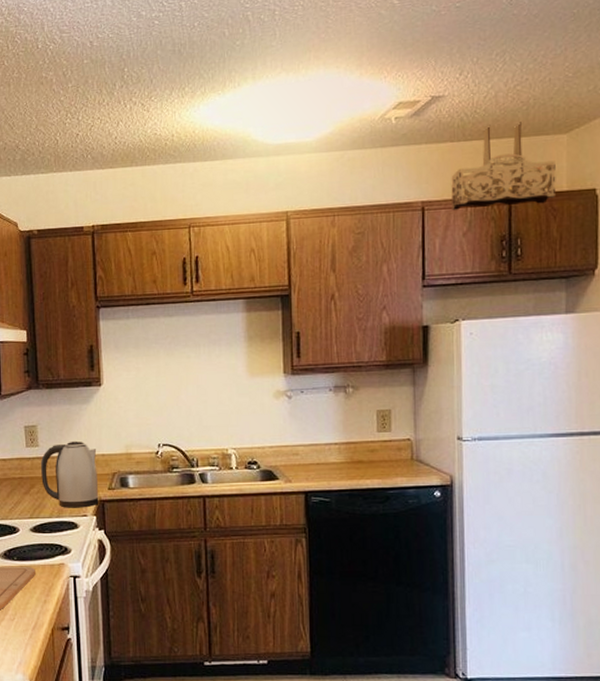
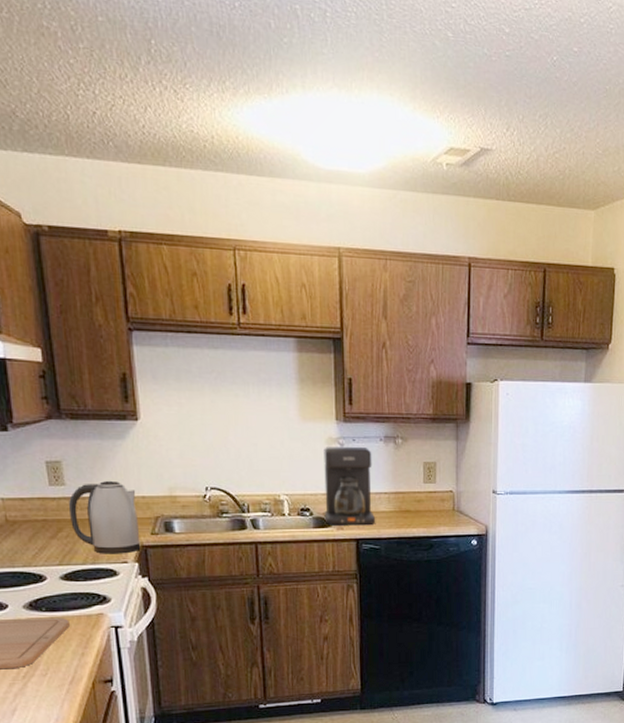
coffee maker: none [271,399,326,477] -> present [324,447,376,524]
decorative basket: present [451,122,556,210] -> none [495,188,584,276]

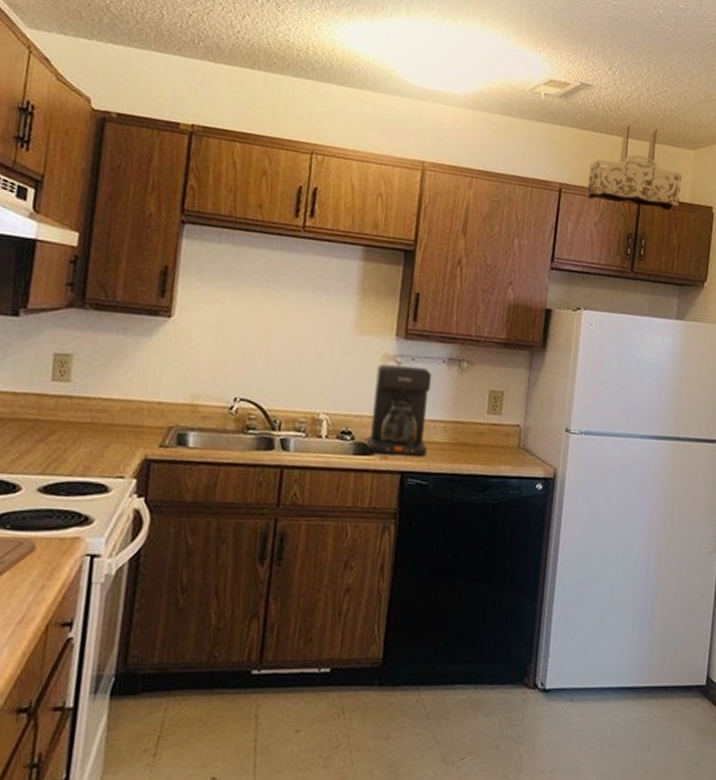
kettle: present [68,480,141,554] -> none [66,380,152,467]
decorative basket: none [495,188,584,276] -> present [587,124,682,211]

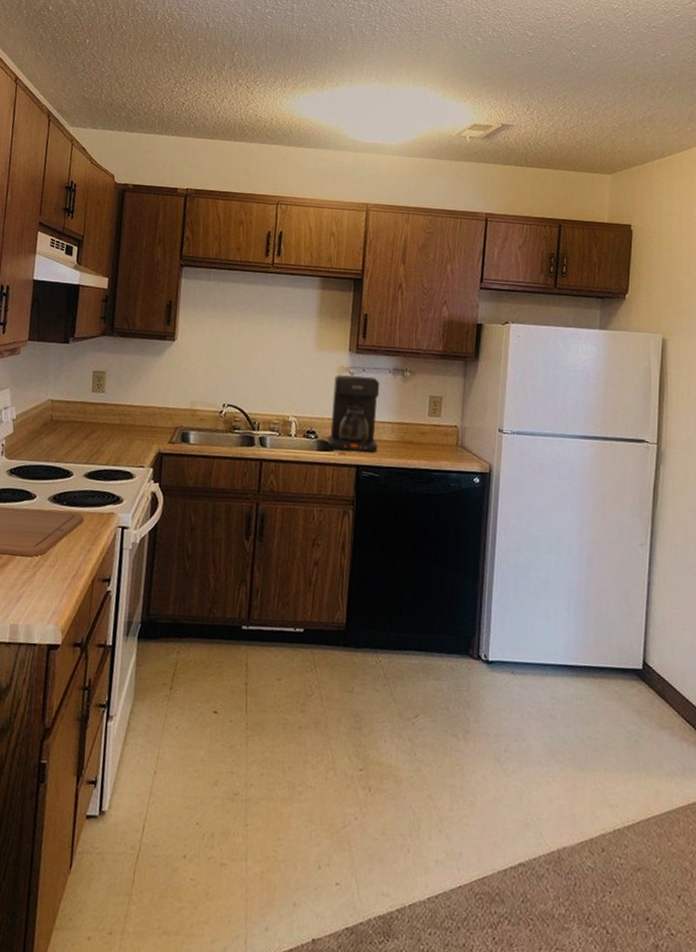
decorative basket: present [587,124,682,211] -> none [511,156,600,231]

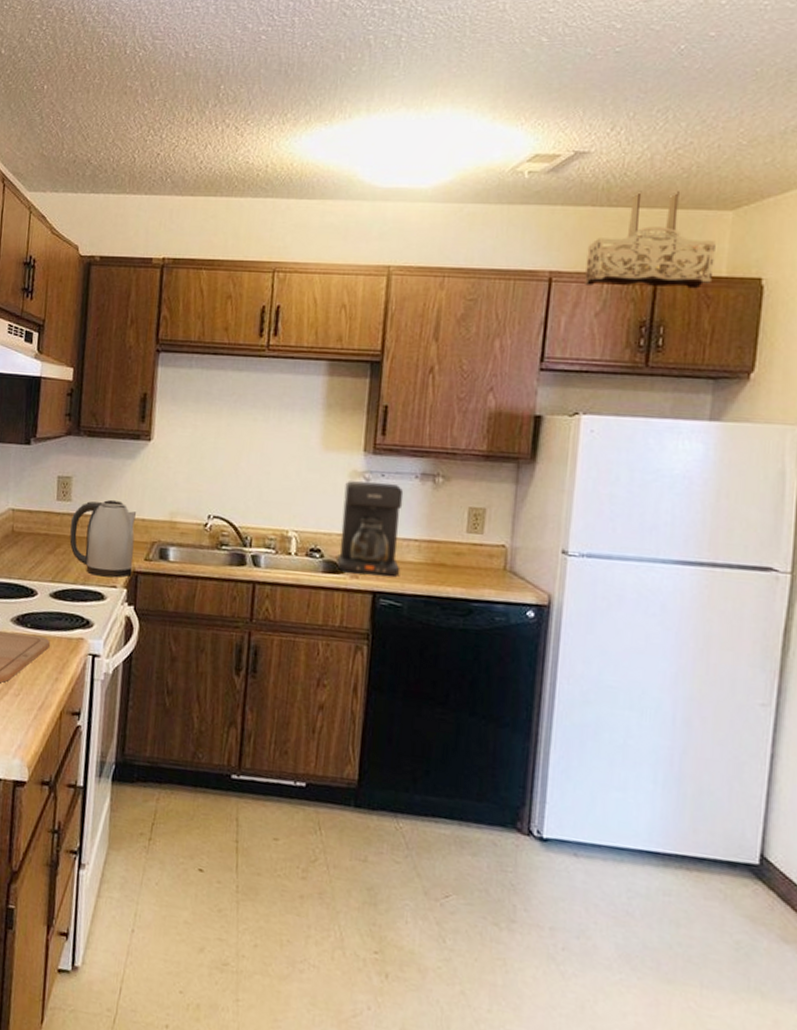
kettle: none [103,391,163,459] -> present [69,499,137,577]
decorative basket: none [511,156,600,231] -> present [585,191,716,289]

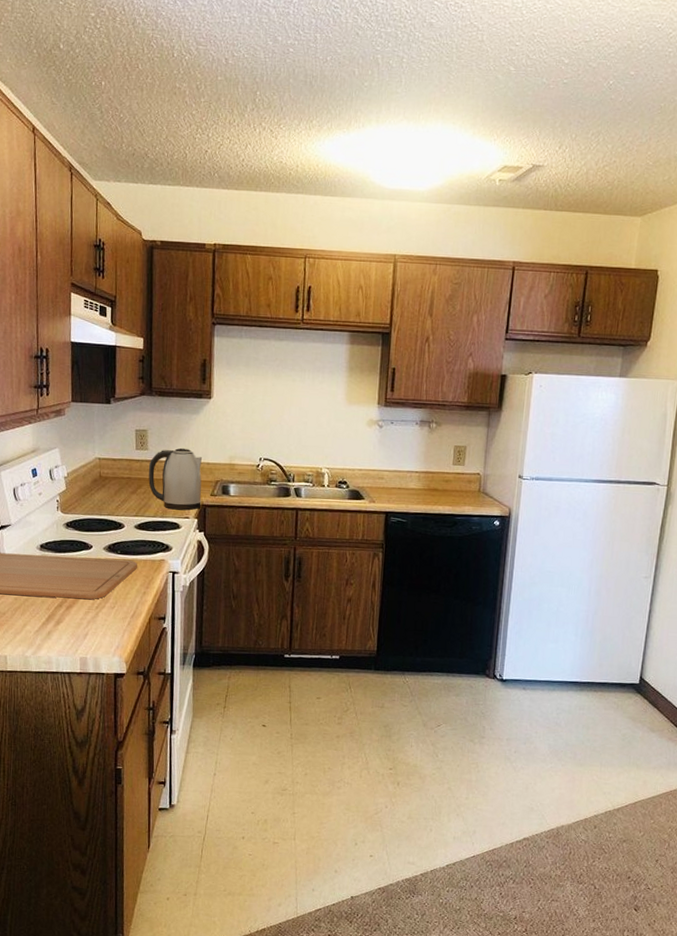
coffee maker: present [337,481,404,576] -> none [359,428,408,500]
decorative basket: present [585,191,716,289] -> none [538,199,629,277]

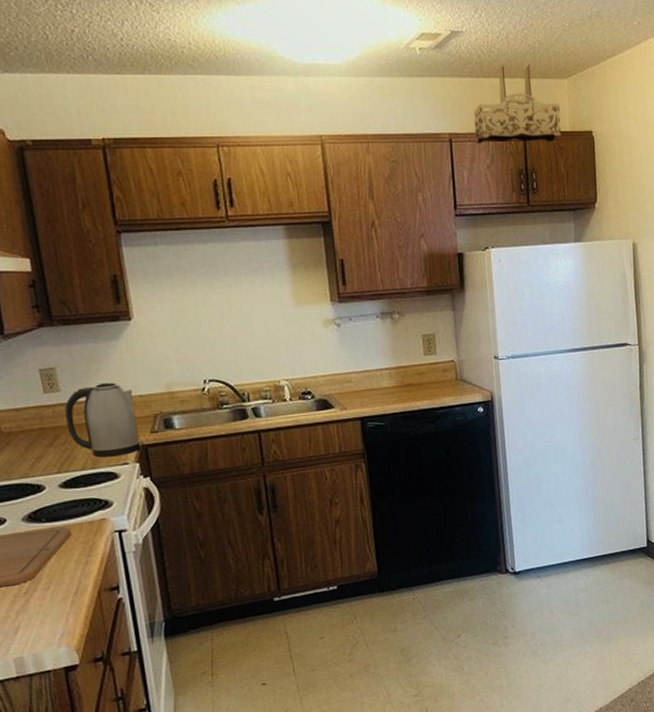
decorative basket: none [538,199,629,277] -> present [473,64,561,143]

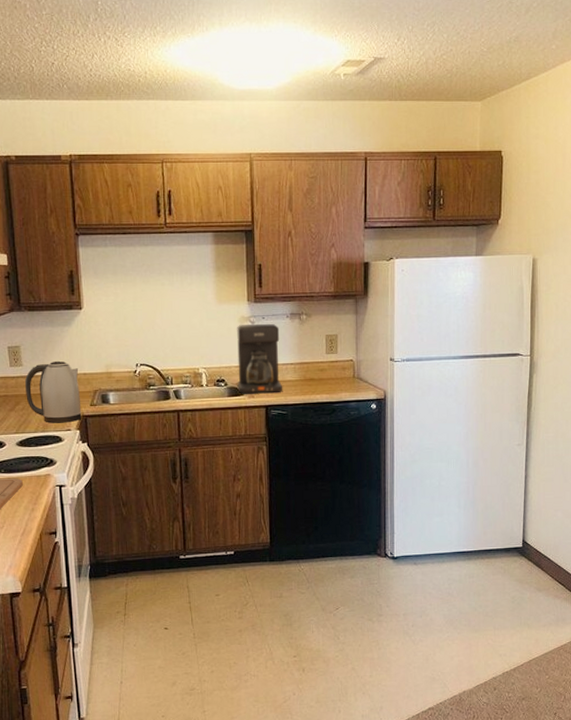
coffee maker: none [321,326,379,406] -> present [237,324,283,393]
decorative basket: present [473,64,561,143] -> none [389,87,472,162]

